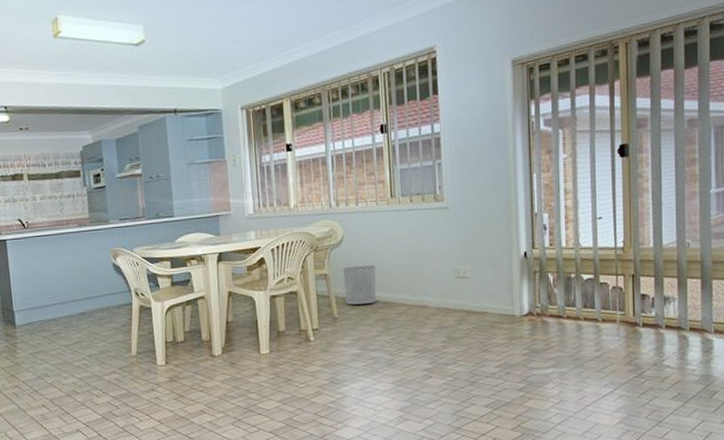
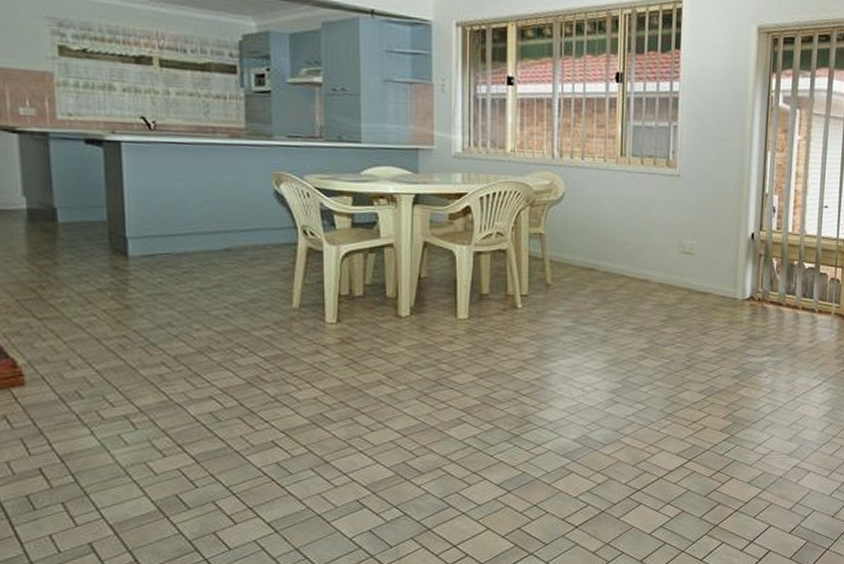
waste bin: present [342,264,377,305] -> none [560,227,598,272]

